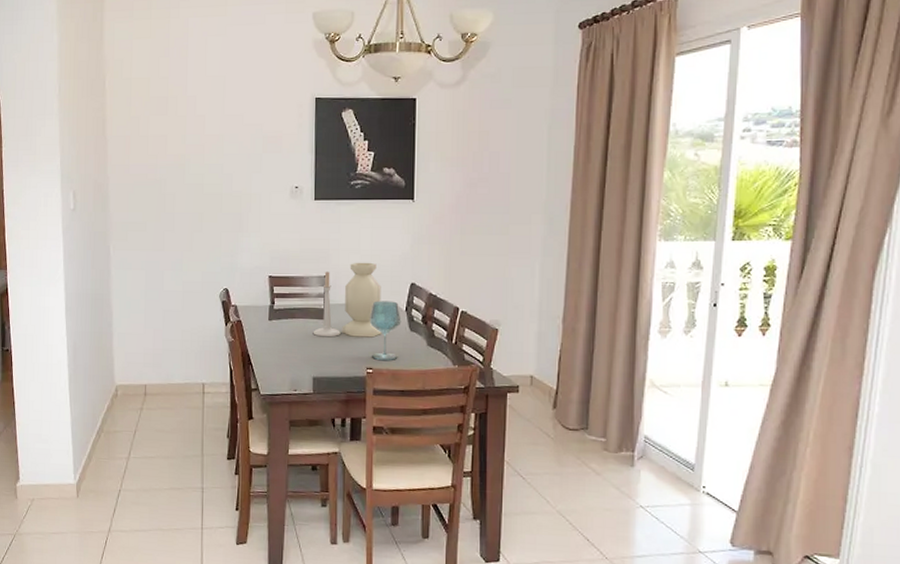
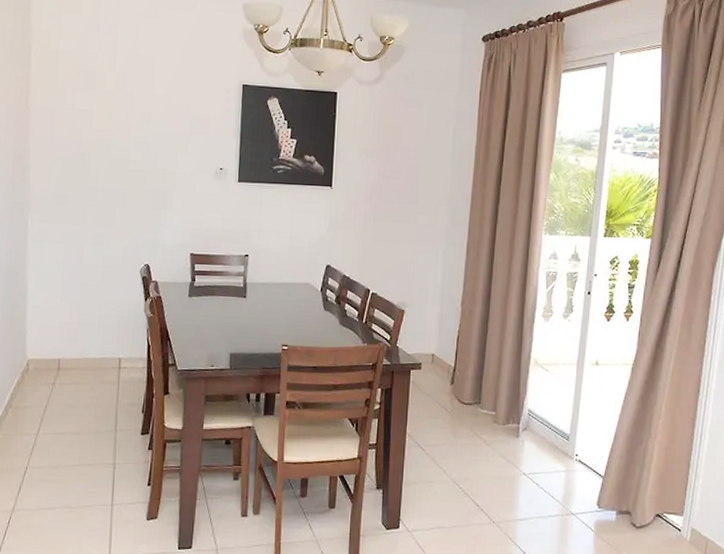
candlestick: present [313,271,342,338] -> none [231,251,260,315]
vase: present [342,262,383,338] -> none [260,243,299,316]
wine glass: present [369,301,401,361] -> none [286,281,317,339]

